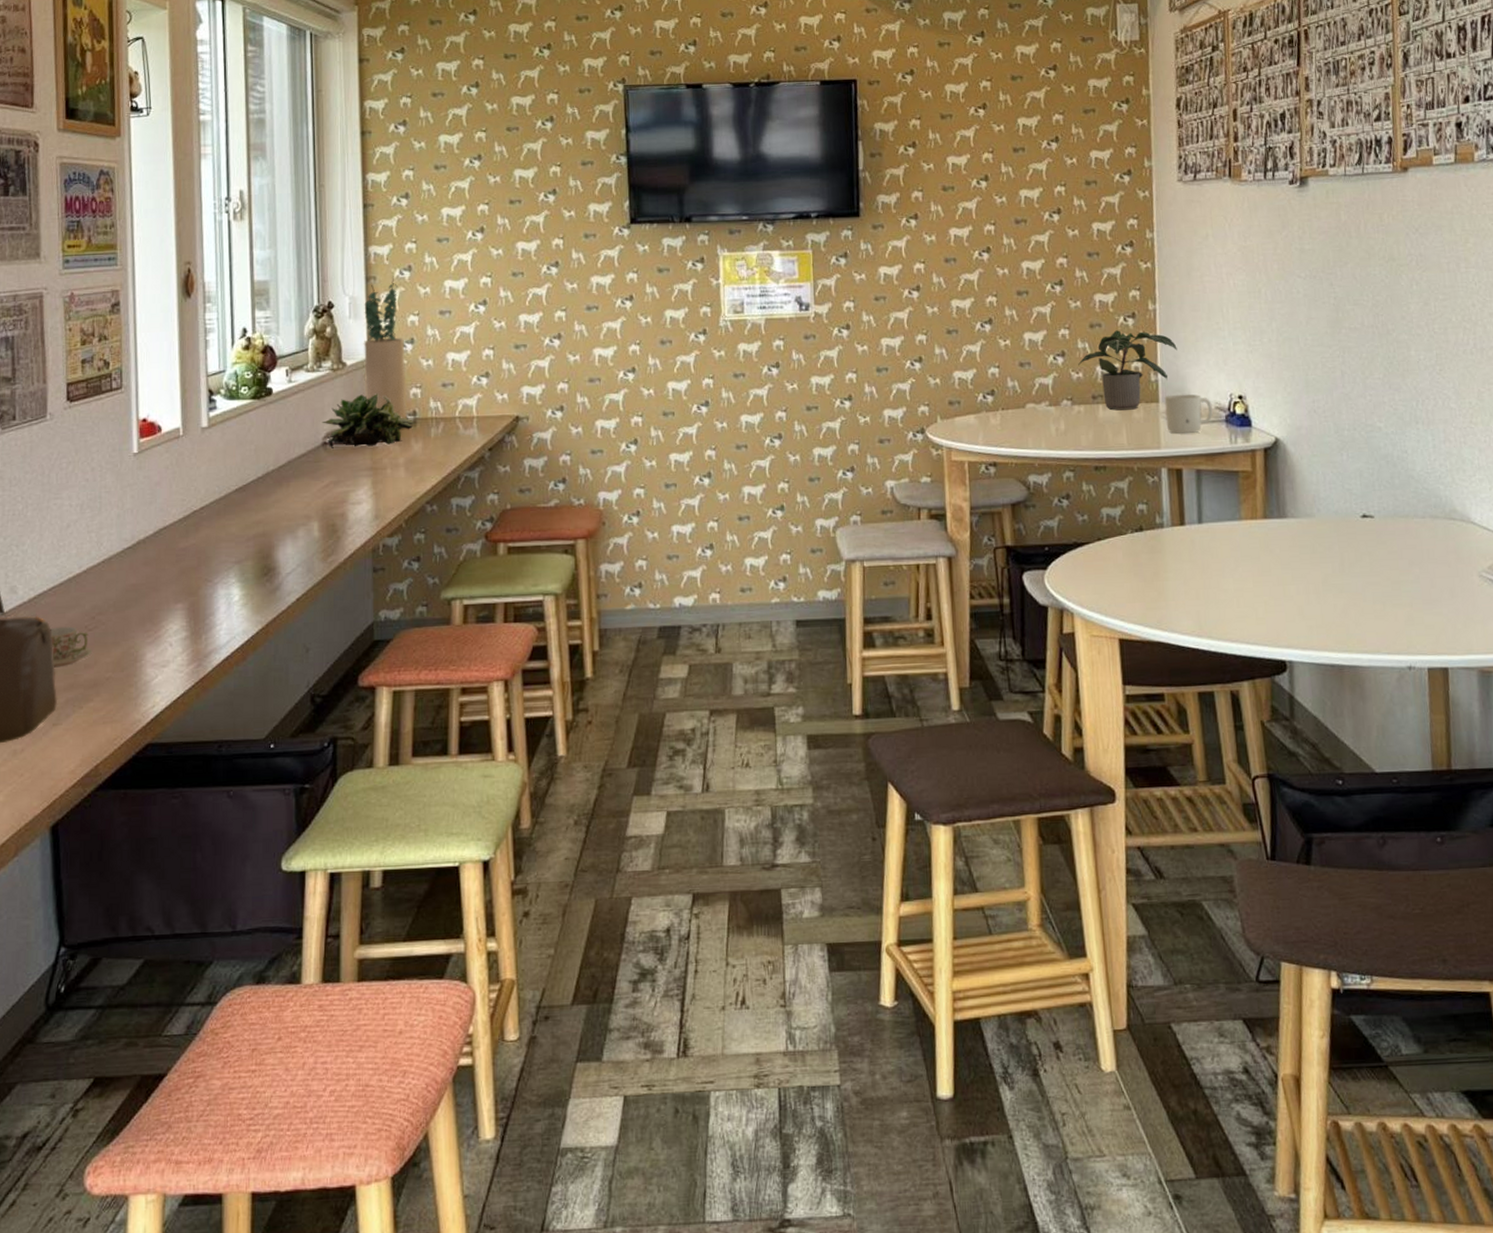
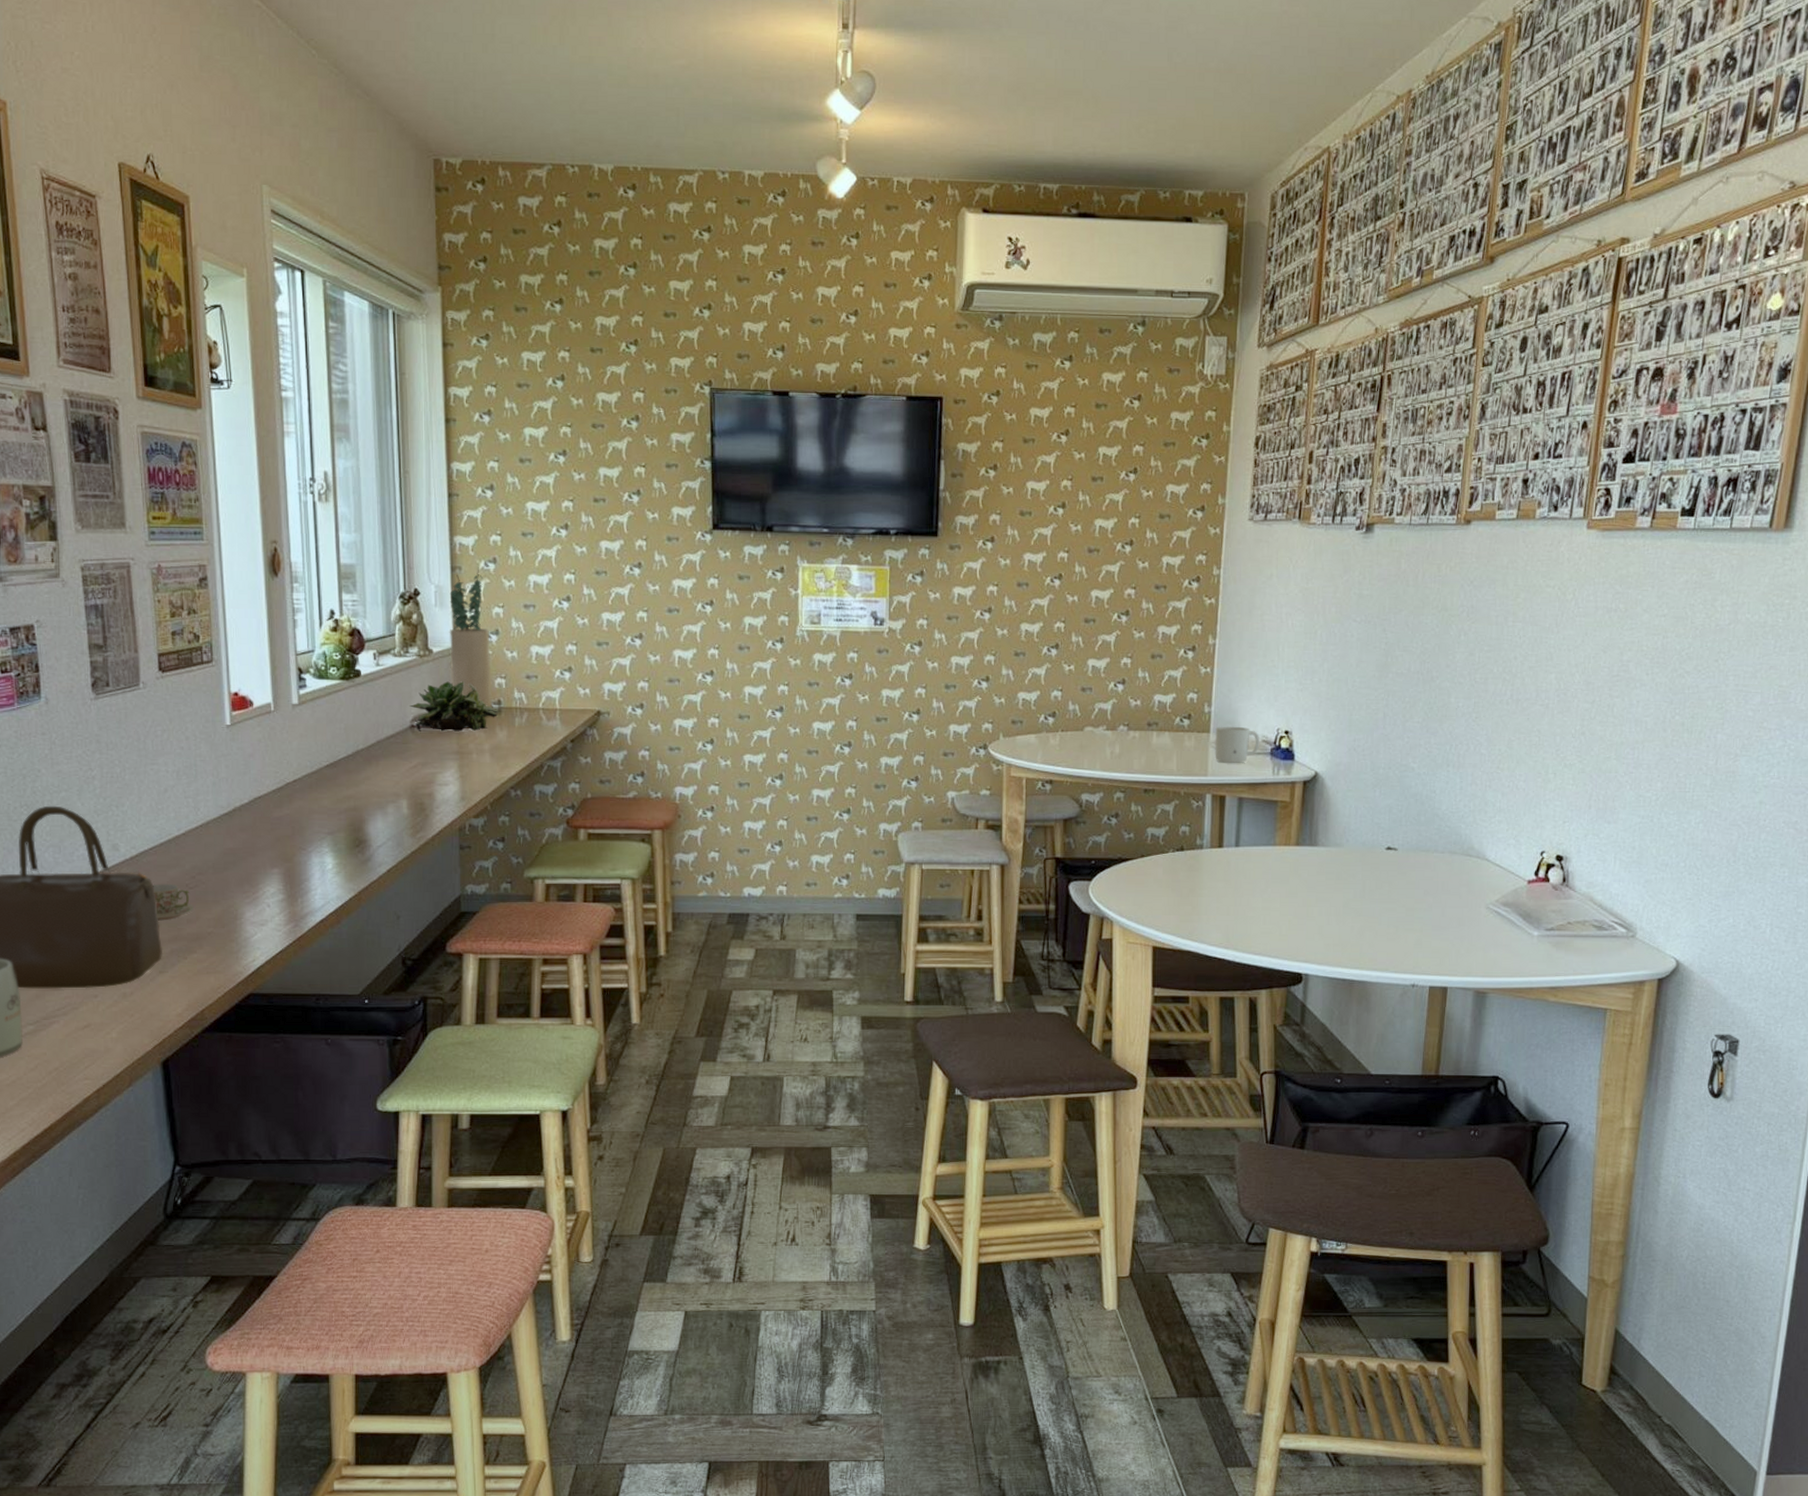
potted plant: present [1078,330,1177,411] -> none [1137,662,1232,738]

